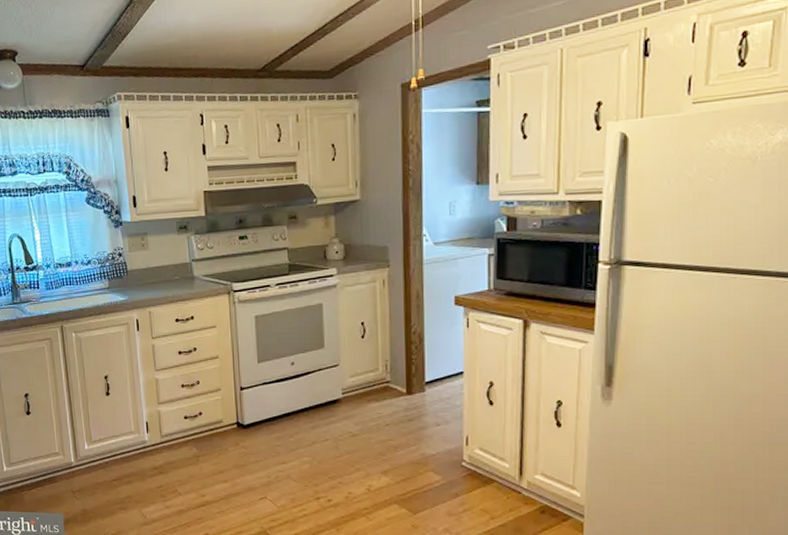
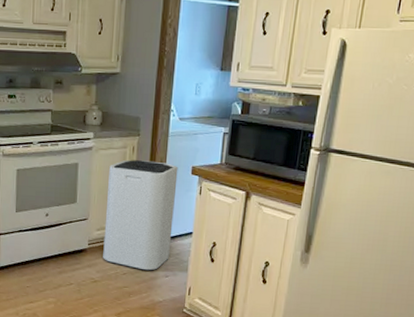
trash can: none [358,294,439,420] -> present [103,160,178,271]

